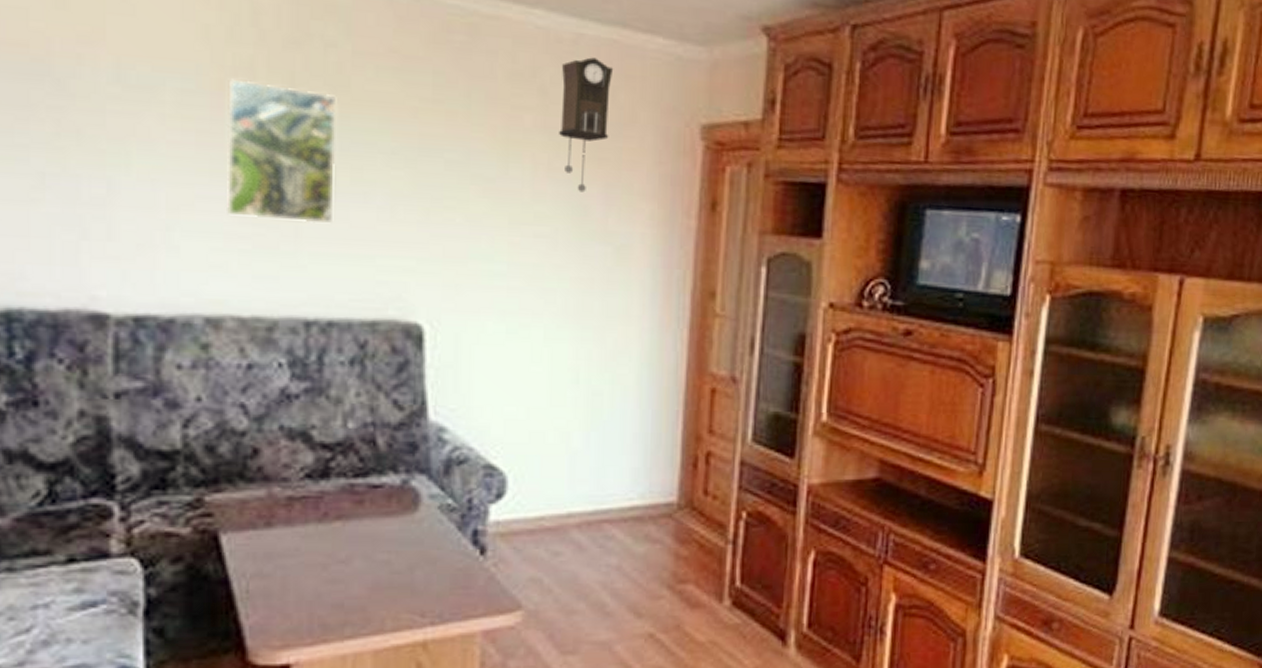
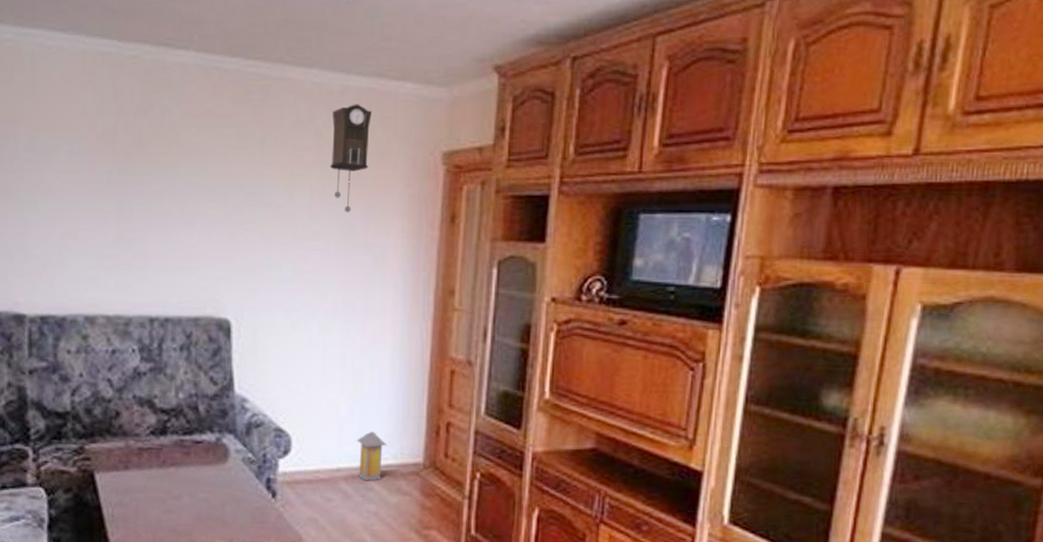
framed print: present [225,78,337,223] -> none [97,141,171,245]
lantern: none [594,466,633,528] -> present [357,431,388,481]

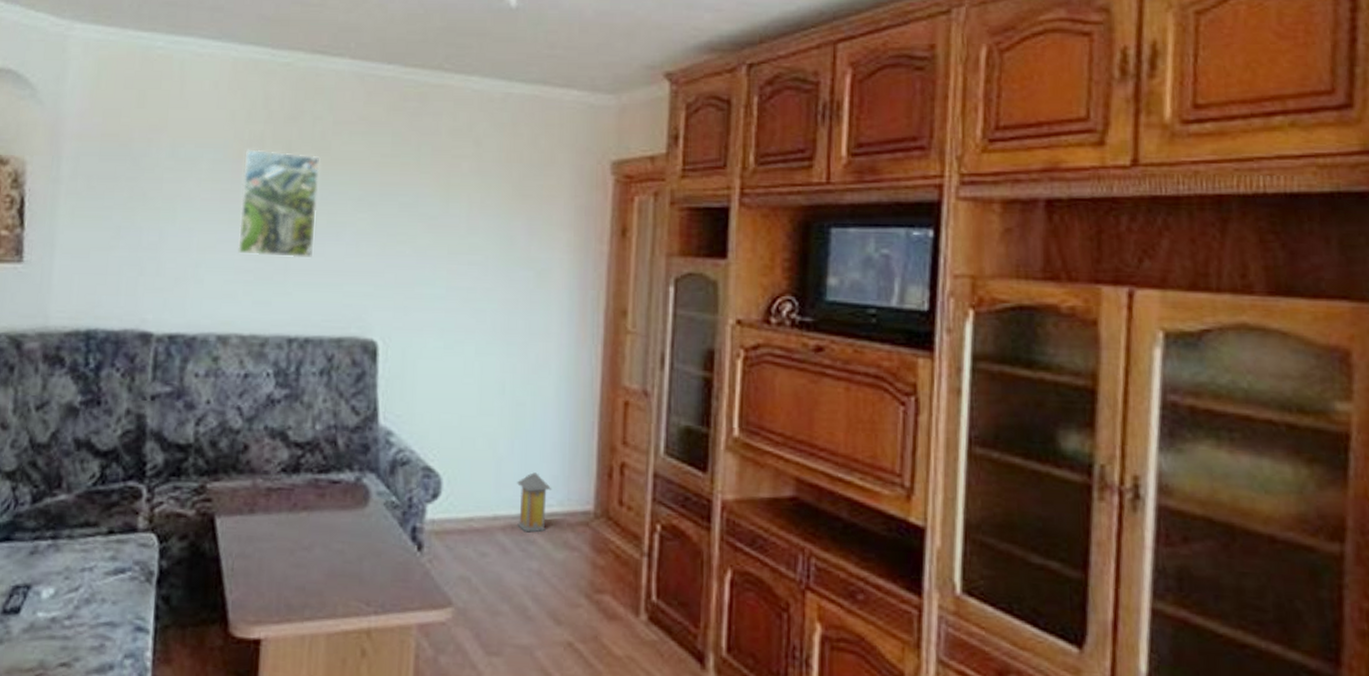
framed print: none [97,141,171,245] -> present [237,149,321,258]
pendulum clock: present [330,104,373,213] -> none [490,111,536,225]

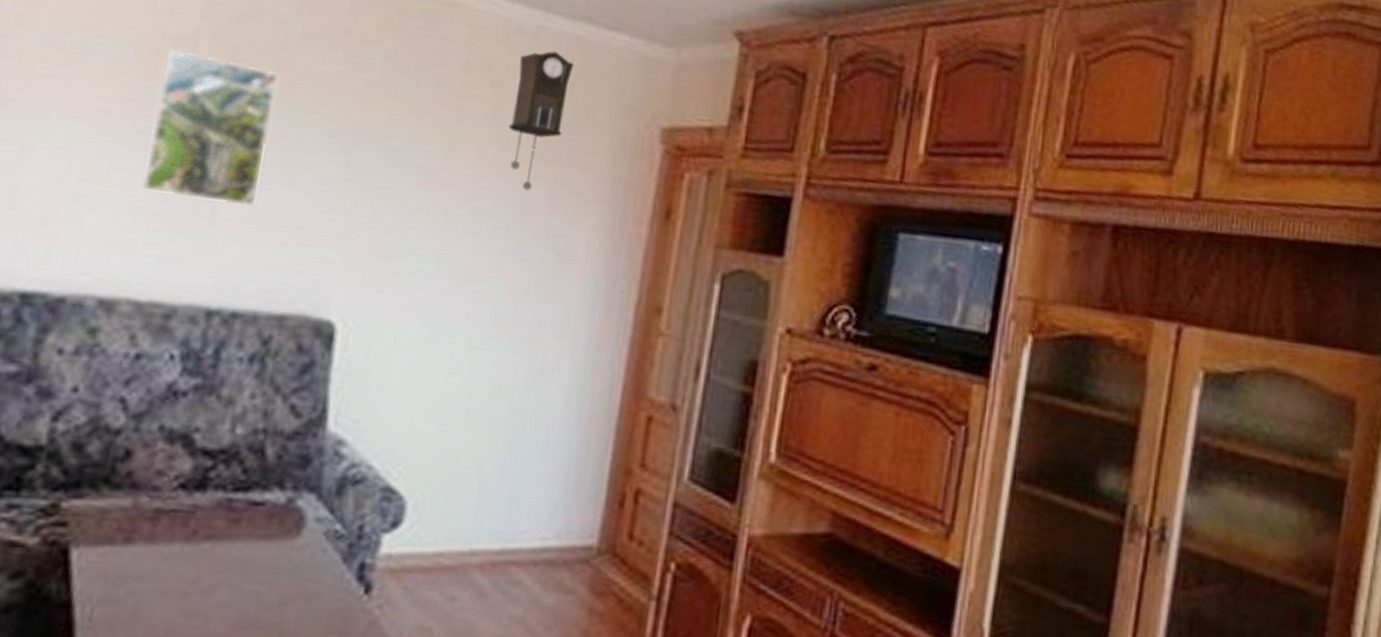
pendulum clock: none [490,111,536,225] -> present [509,51,575,191]
lantern: present [517,472,552,533] -> none [500,498,549,572]

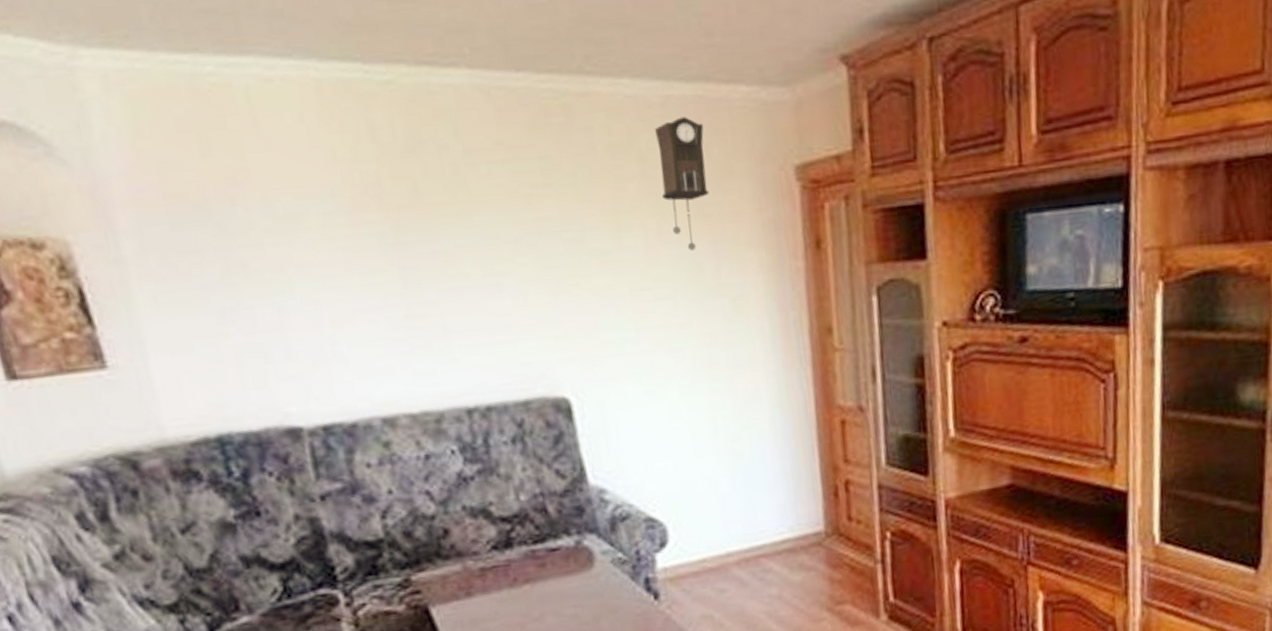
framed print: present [141,49,279,205] -> none [362,194,475,323]

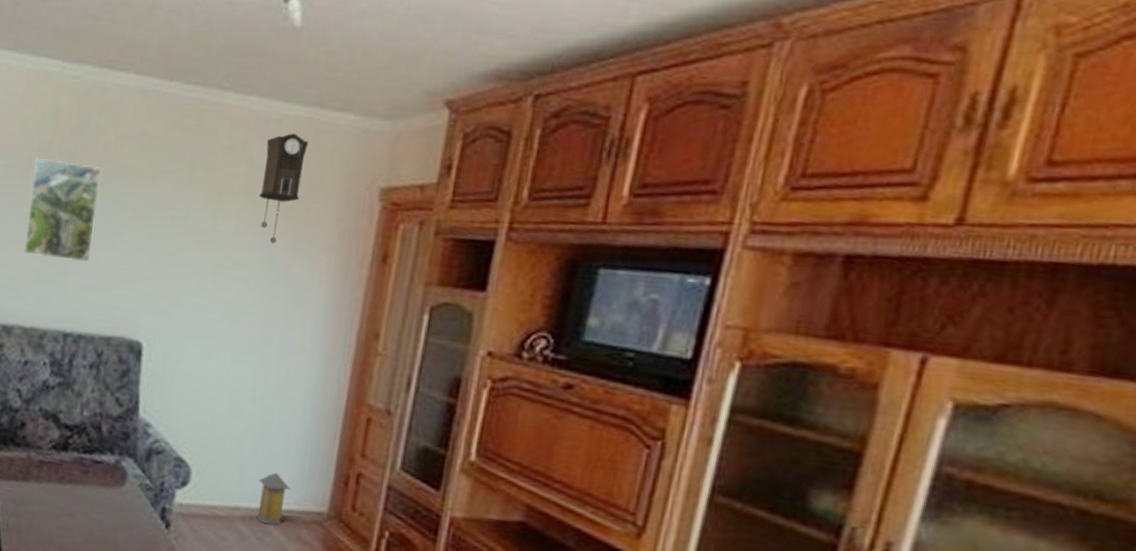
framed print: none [362,194,475,323] -> present [23,157,102,262]
lantern: none [745,504,781,563] -> present [256,473,291,526]

